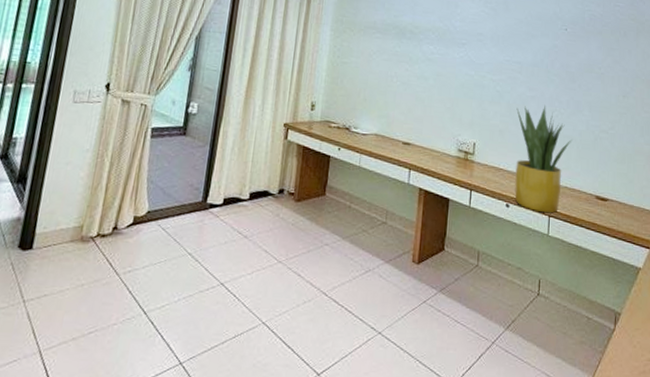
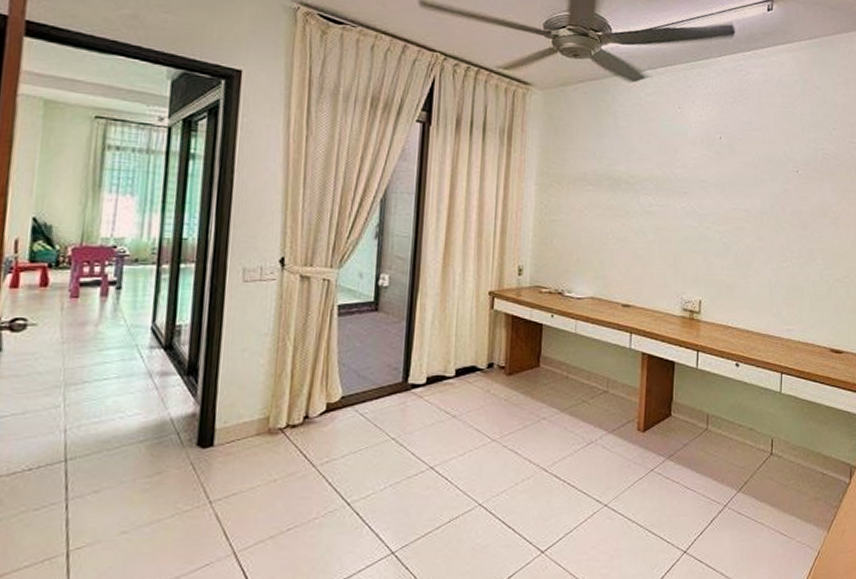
planter: present [514,105,572,214] -> none [744,256,805,370]

